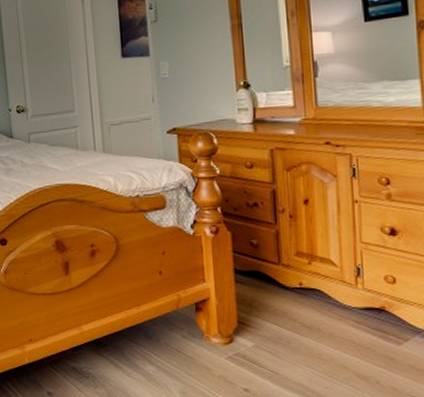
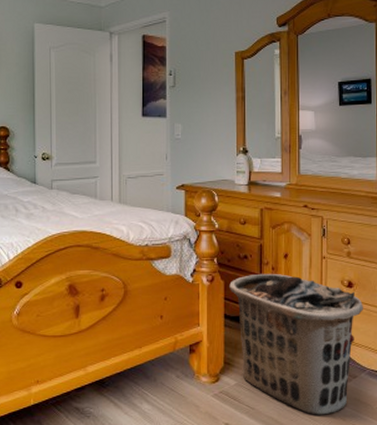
clothes hamper: none [238,221,413,383] -> present [229,273,363,415]

